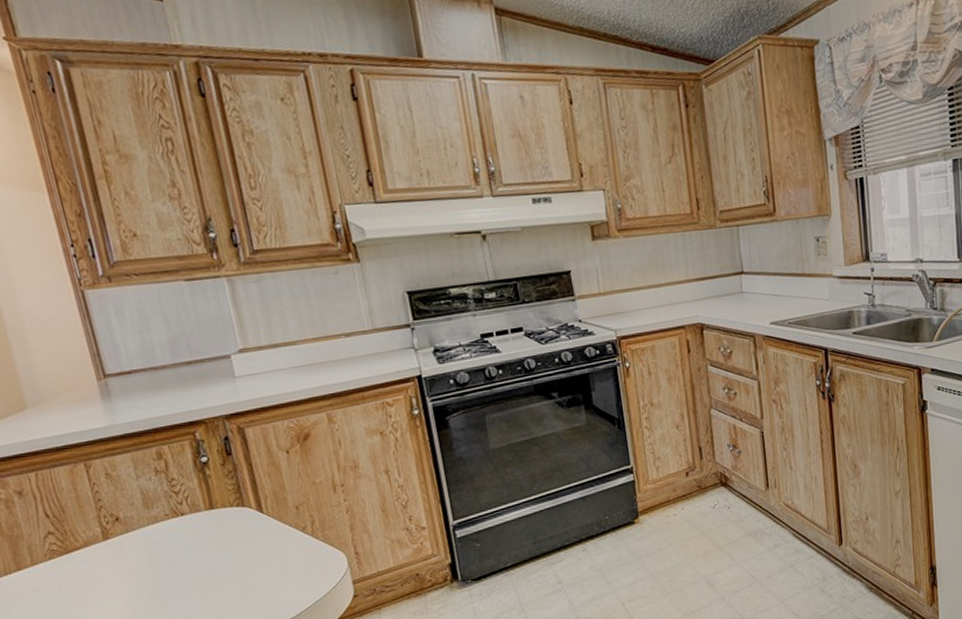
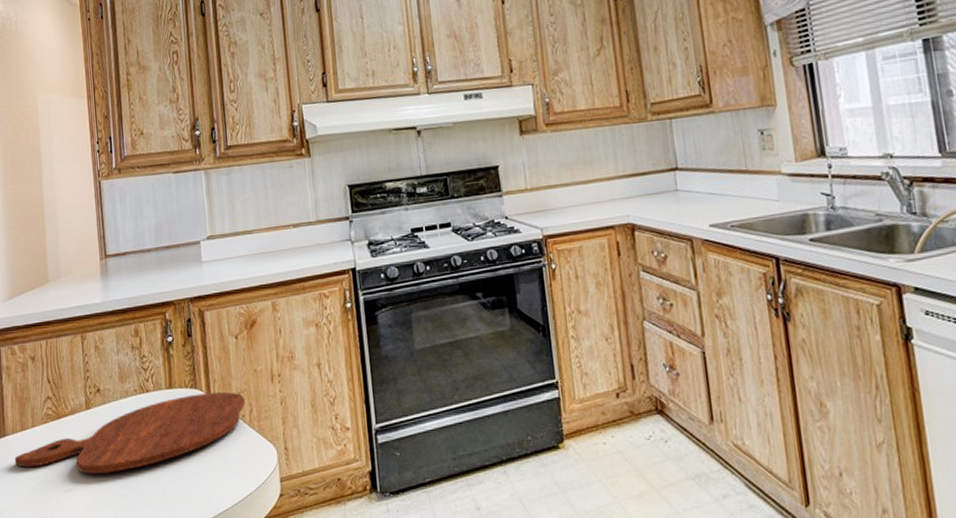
cutting board: none [13,506,306,608] -> present [14,392,246,474]

